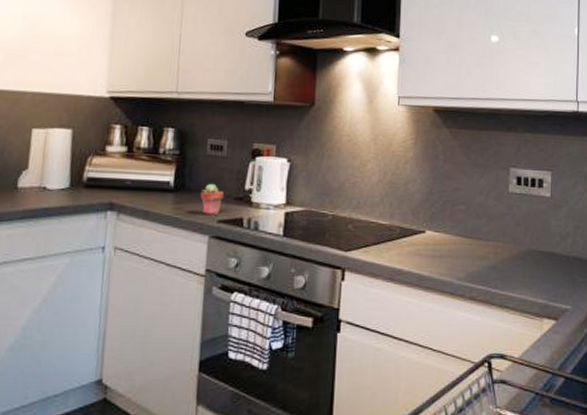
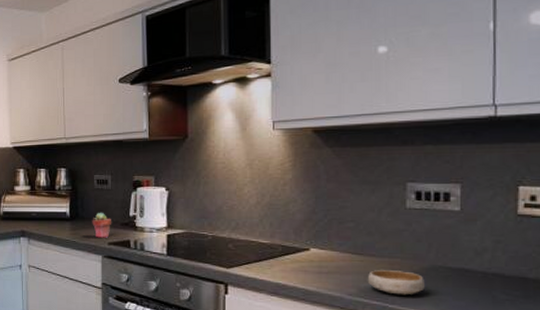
bowl: none [474,253,521,279] -> present [367,269,425,295]

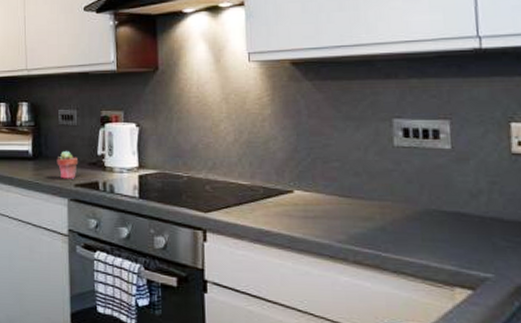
bowl: present [367,269,425,295] -> none [357,213,419,242]

